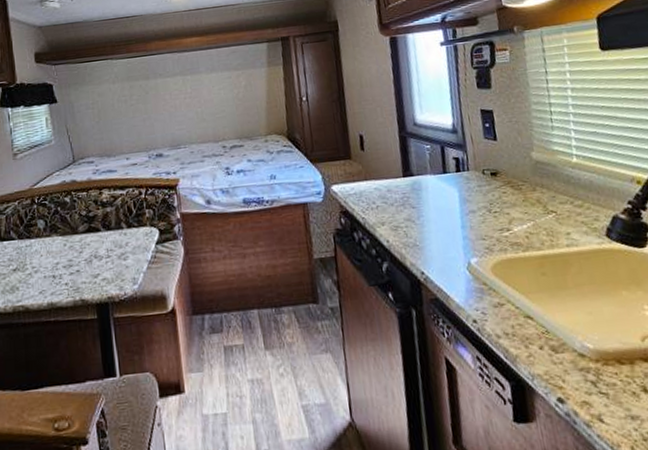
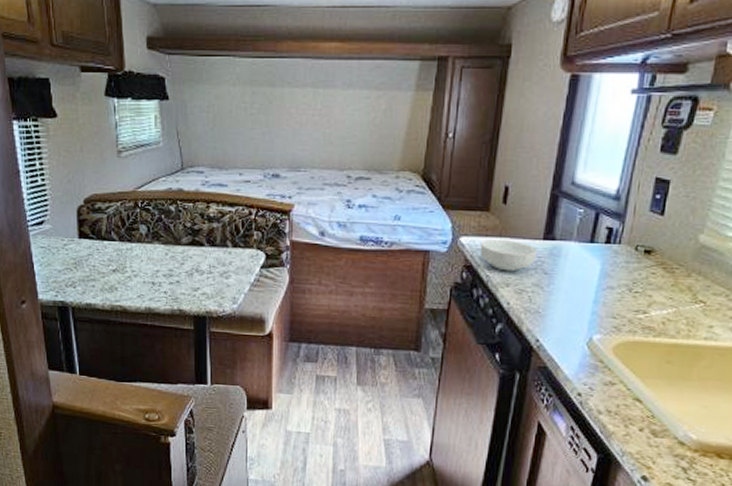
cereal bowl: none [350,182,402,212] -> present [480,240,537,272]

